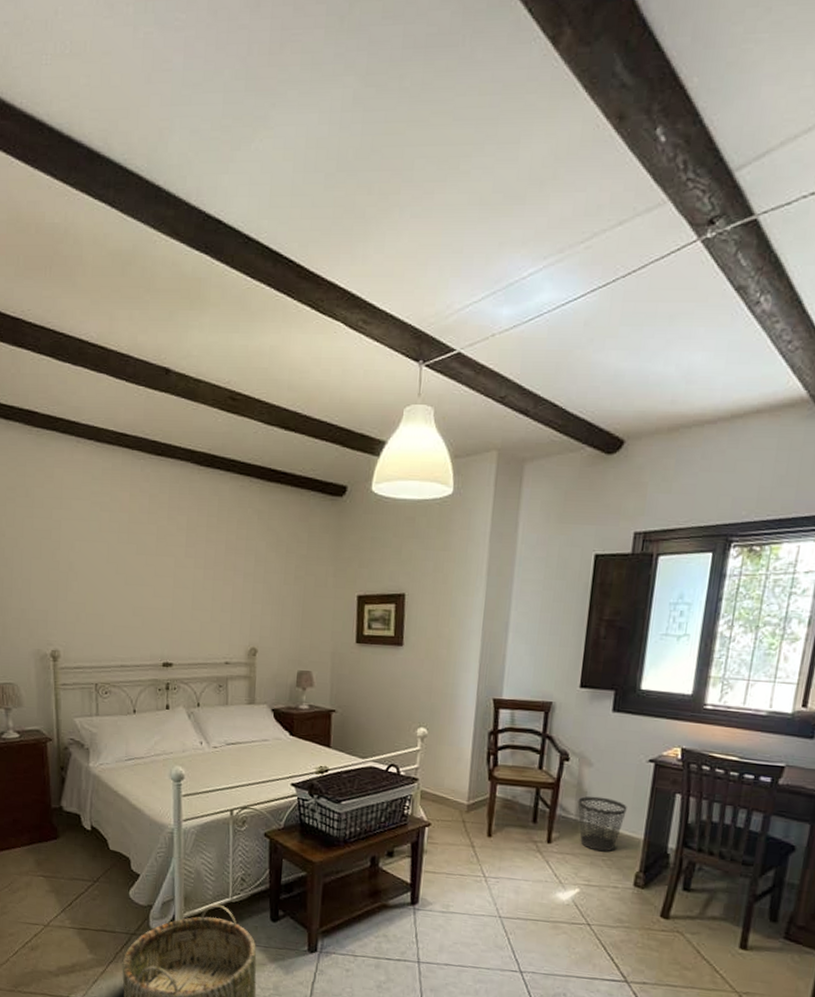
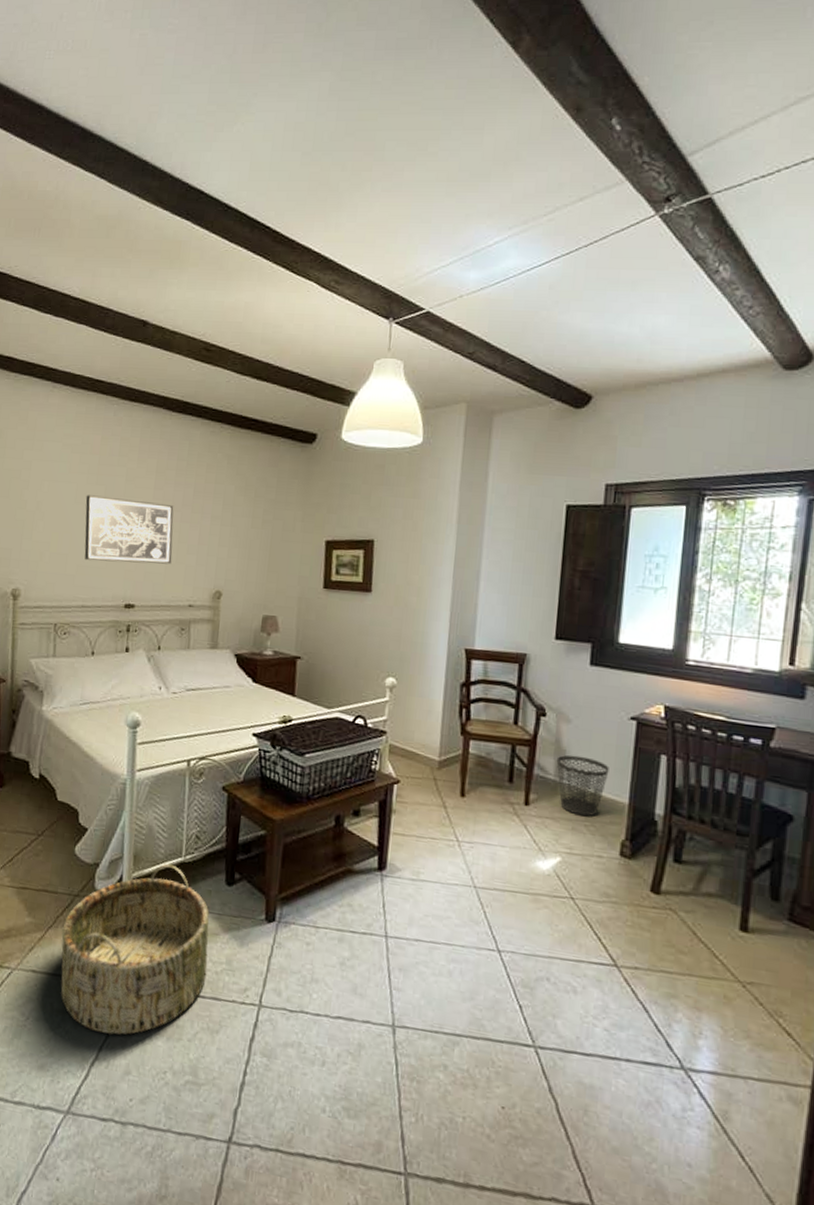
wall art: none [118,554,207,623] -> present [84,495,174,565]

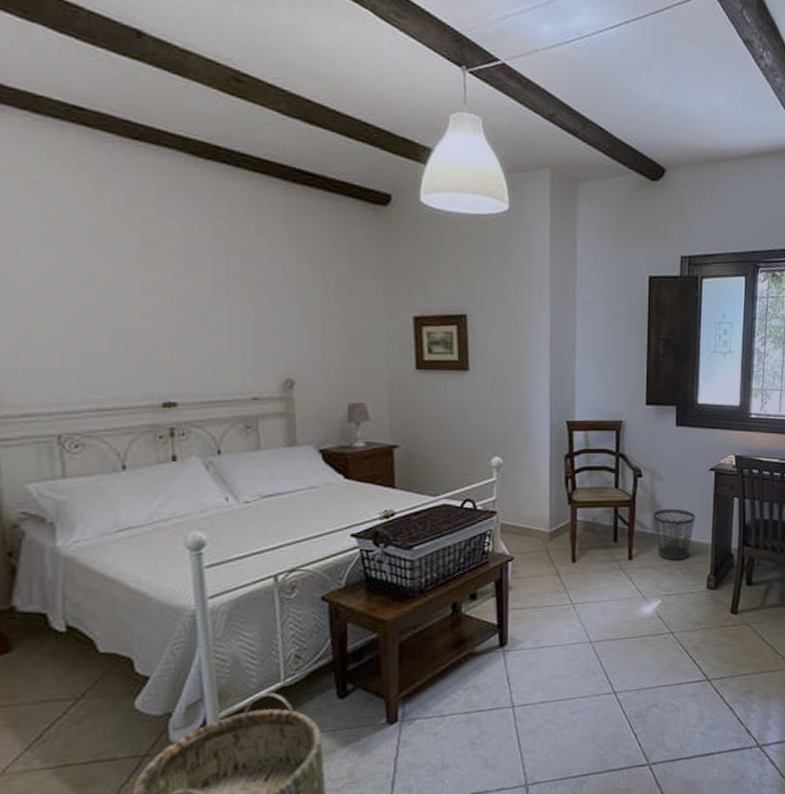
wall art: present [84,495,174,565] -> none [81,263,222,351]

